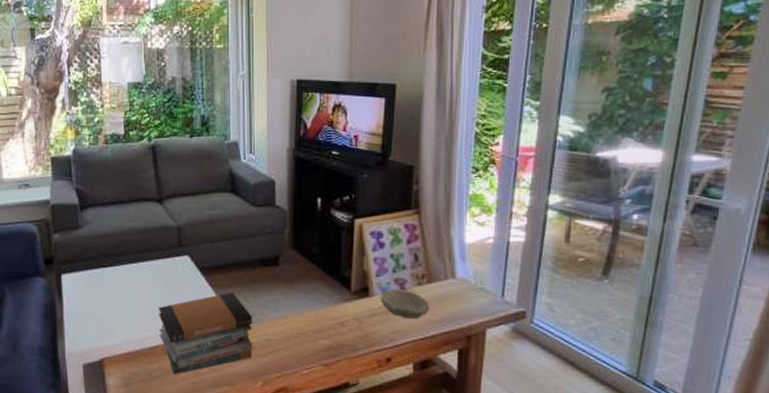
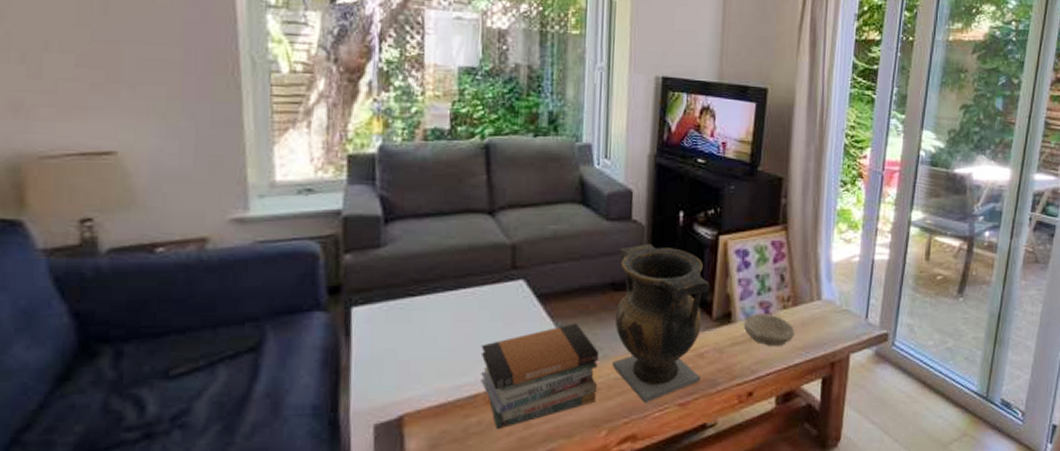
vase: none [264,226,347,362] -> present [612,243,709,404]

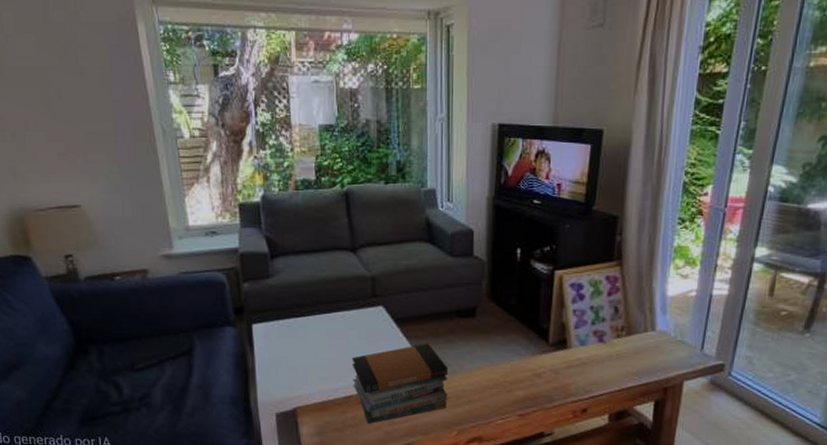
vase: present [612,243,709,404] -> none [460,277,545,412]
bowl: present [743,314,796,346] -> none [578,341,629,371]

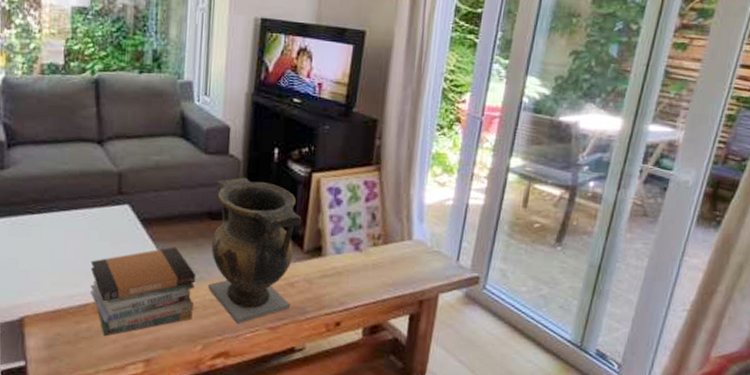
vase: none [460,277,545,412] -> present [208,177,301,324]

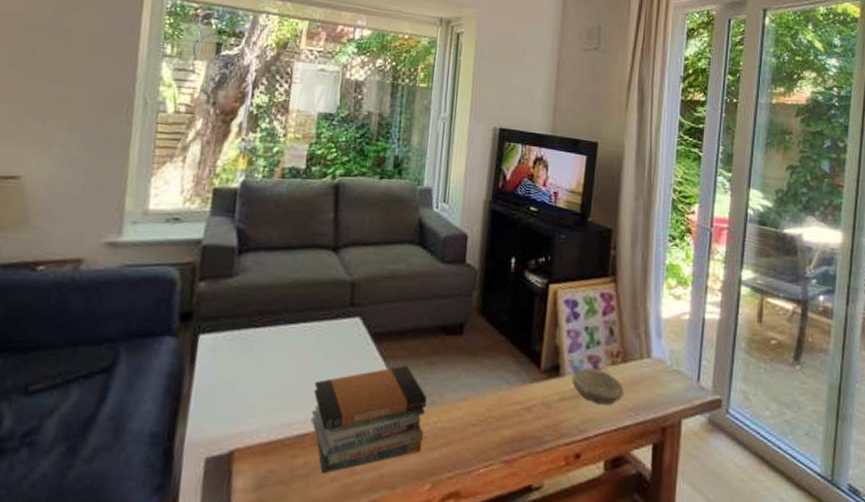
vase: present [208,177,301,324] -> none [439,288,538,458]
bowl: none [333,249,385,281] -> present [571,368,625,405]

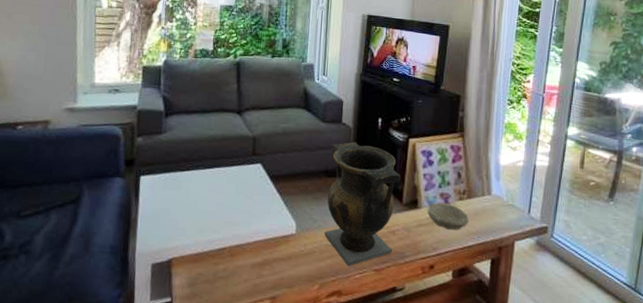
book stack: present [311,365,428,474] -> none [227,199,315,276]
vase: none [439,288,538,458] -> present [324,141,400,267]

